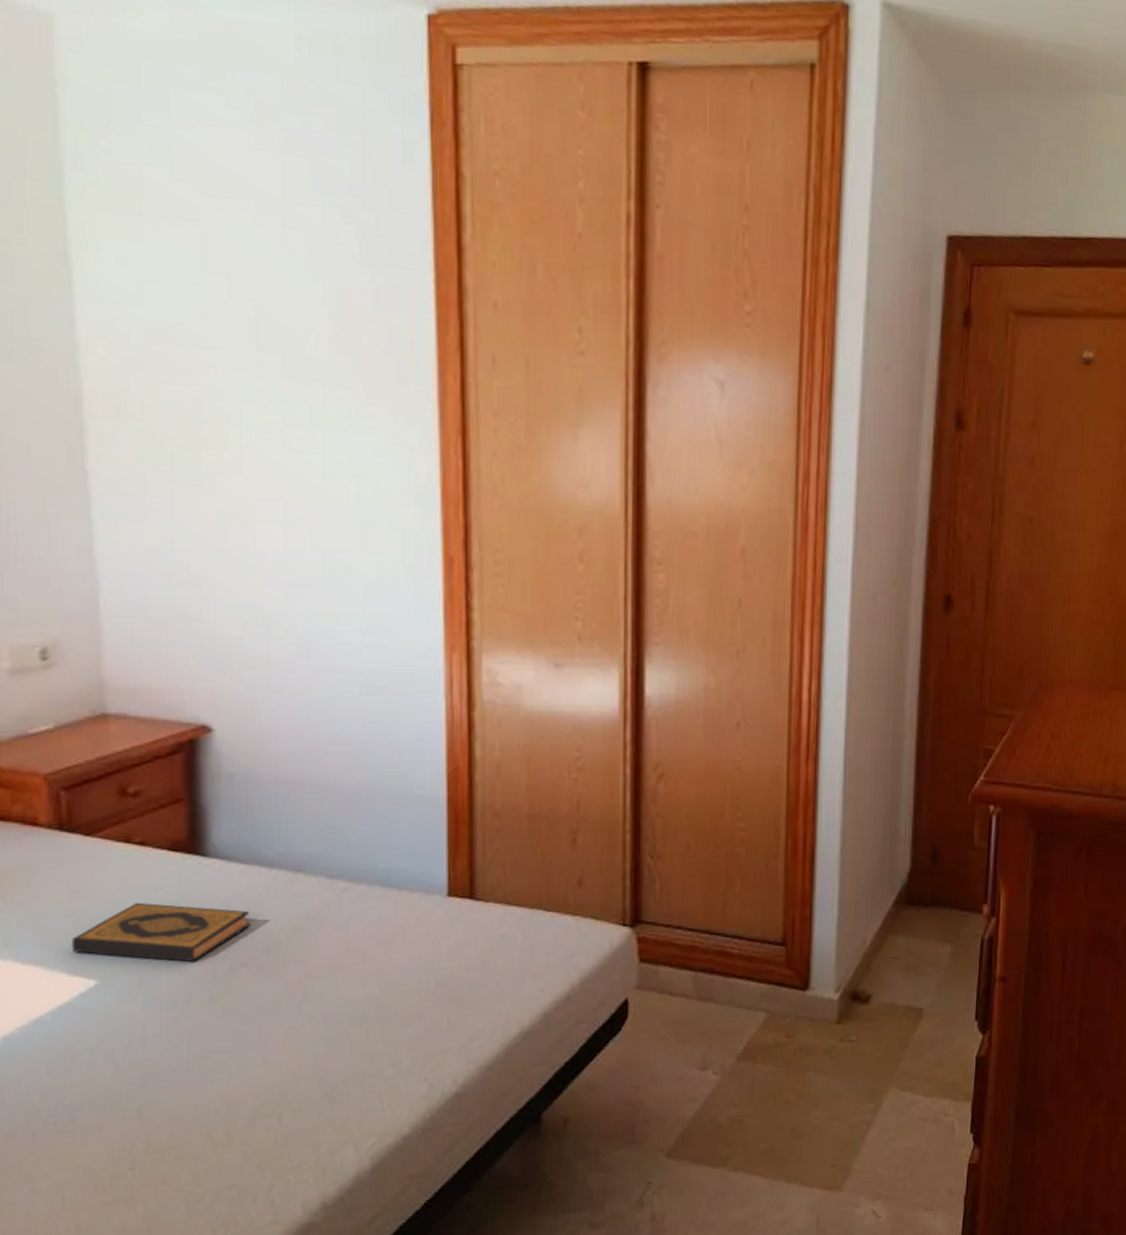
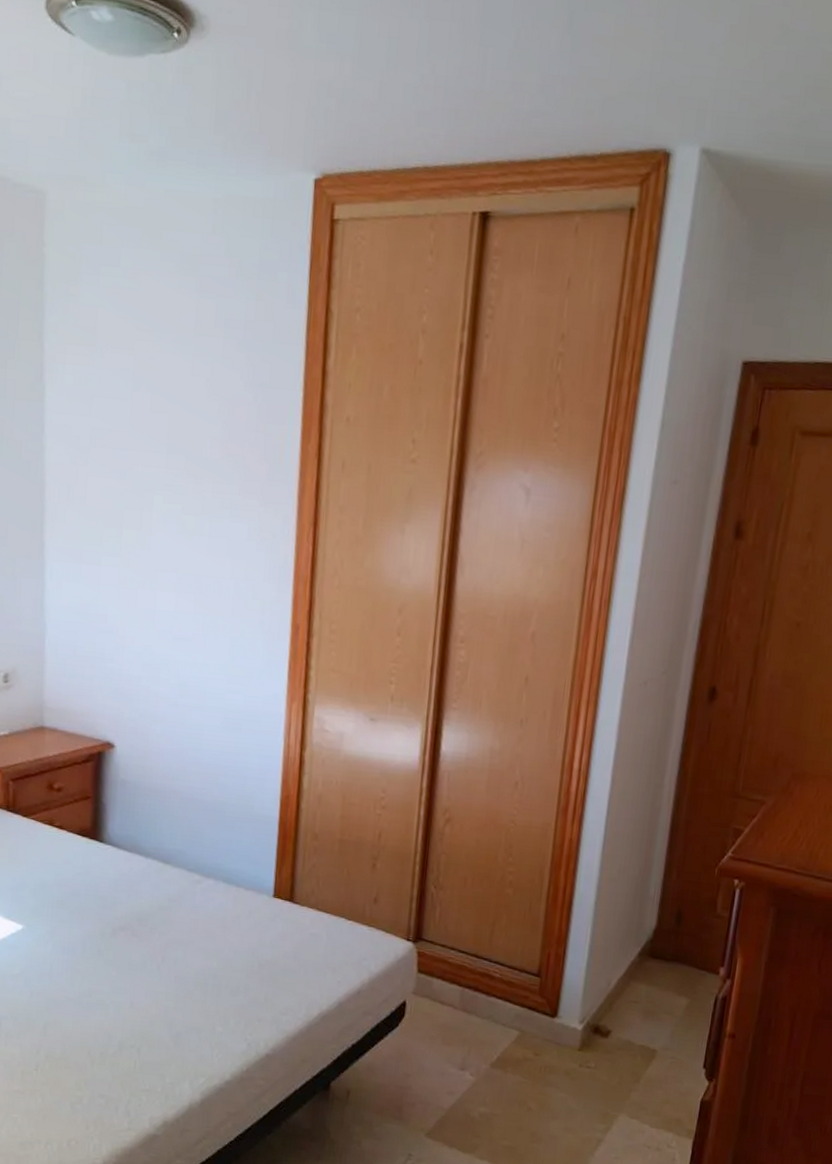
hardback book: present [71,902,250,962] -> none [8,871,130,921]

